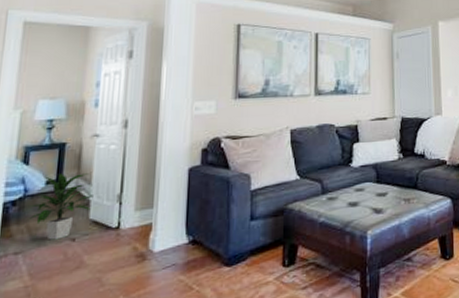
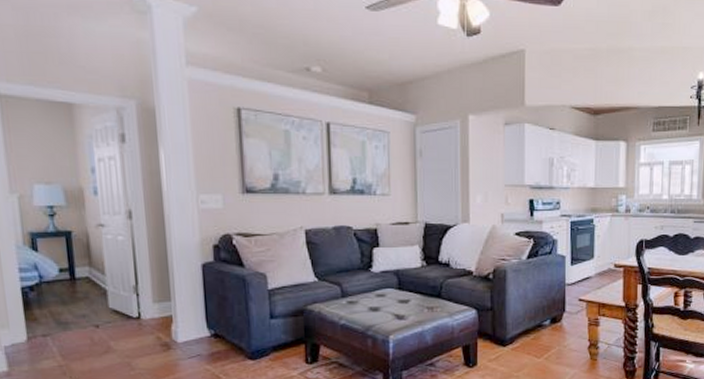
indoor plant: present [26,173,93,240] -> none [47,262,109,326]

